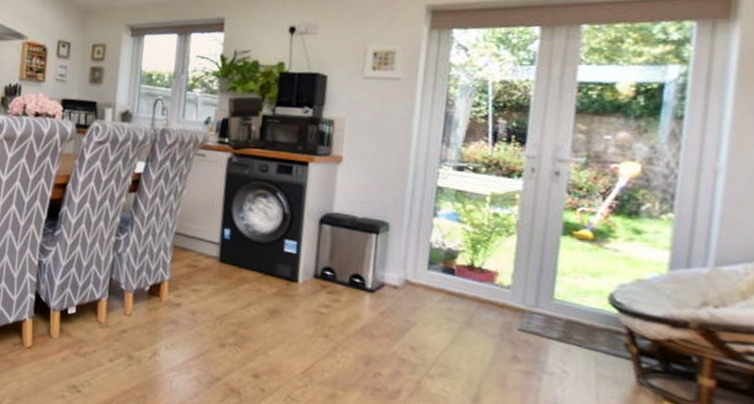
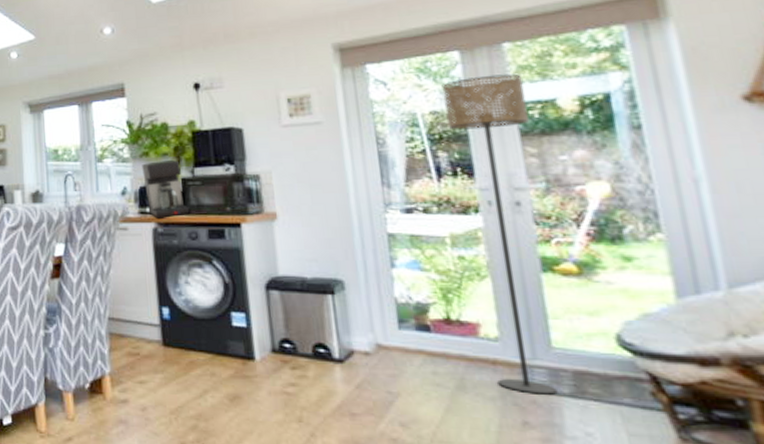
floor lamp: none [500,53,591,338] -> present [441,73,558,395]

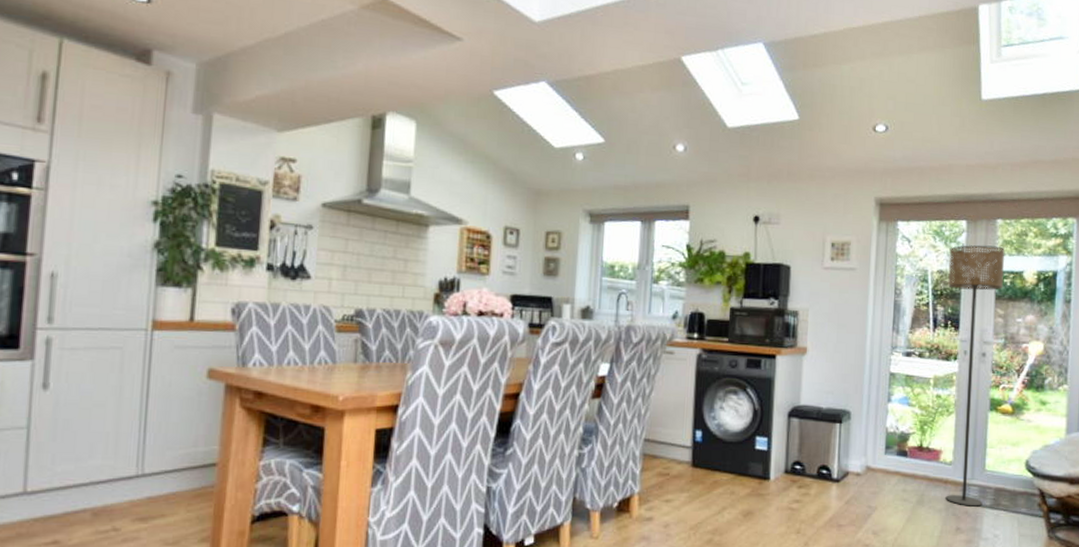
coffee maker: present [142,159,190,218] -> none [695,288,733,345]

